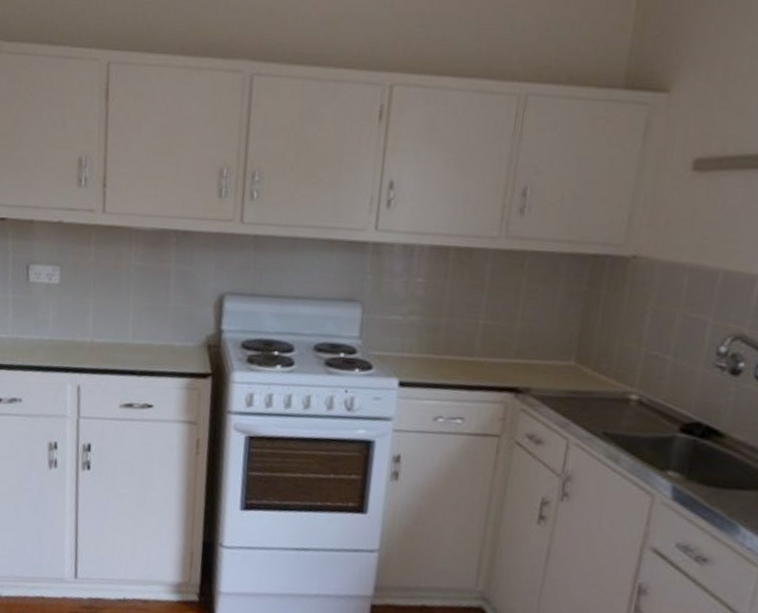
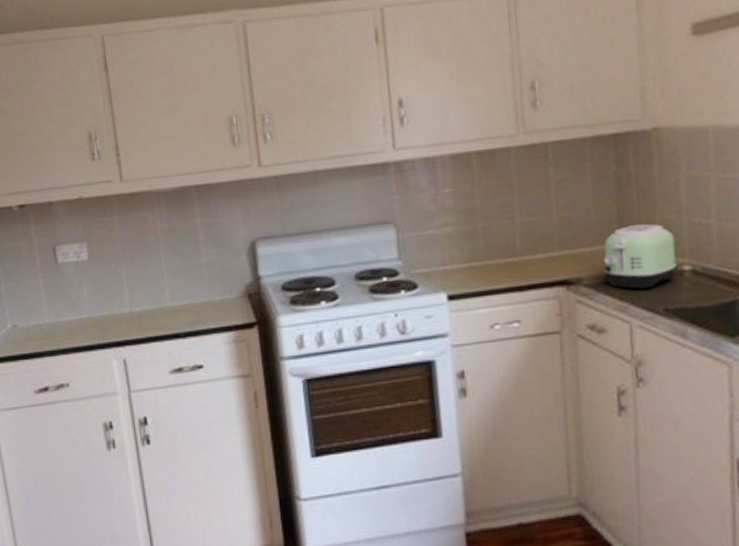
toaster: none [553,346,629,410] -> present [603,224,678,289]

